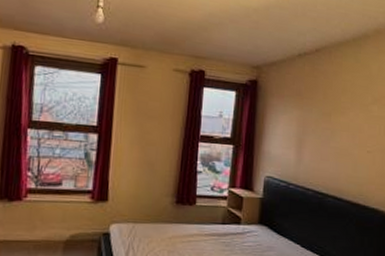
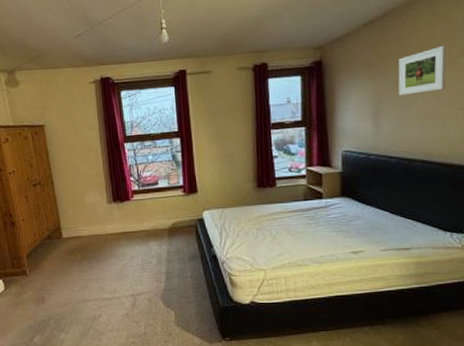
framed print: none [320,90,363,132] -> present [398,46,447,96]

